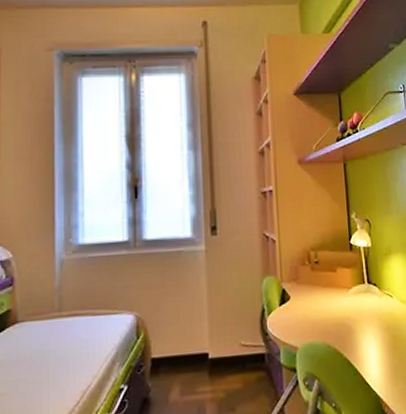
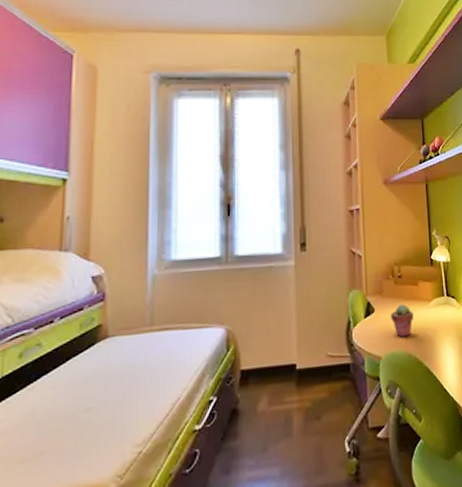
potted succulent: none [306,291,332,327] -> present [390,303,414,338]

